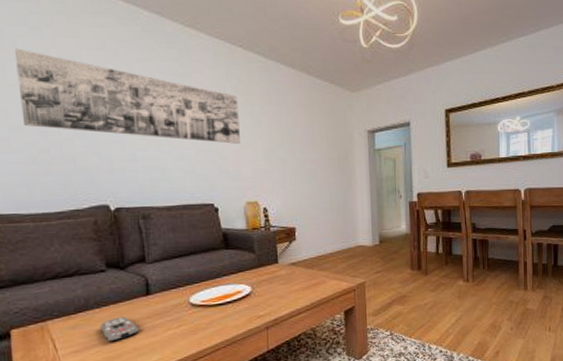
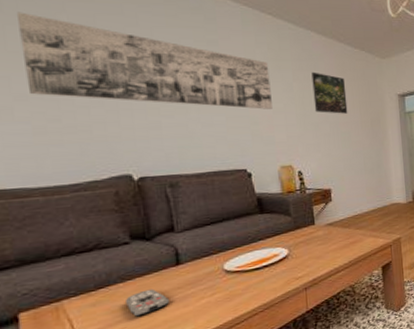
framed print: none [280,106,315,150] -> present [311,72,348,114]

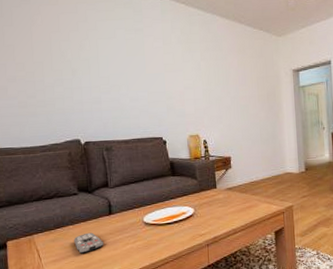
wall art: present [17,12,272,109] -> none [11,16,184,86]
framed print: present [311,72,348,114] -> none [216,51,247,89]

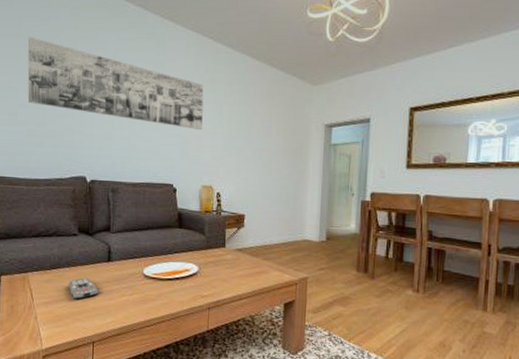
wall art: none [11,16,184,86] -> present [28,36,204,130]

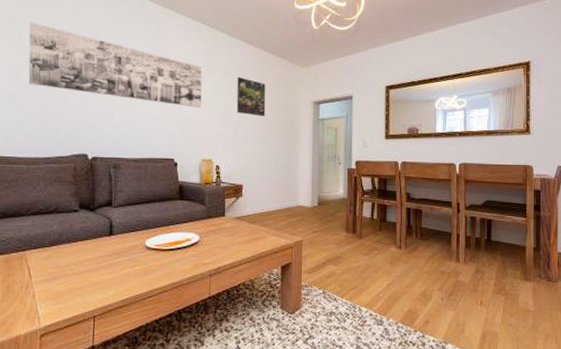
remote control: present [69,277,99,299] -> none [69,253,100,275]
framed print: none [240,95,273,140] -> present [236,76,266,116]

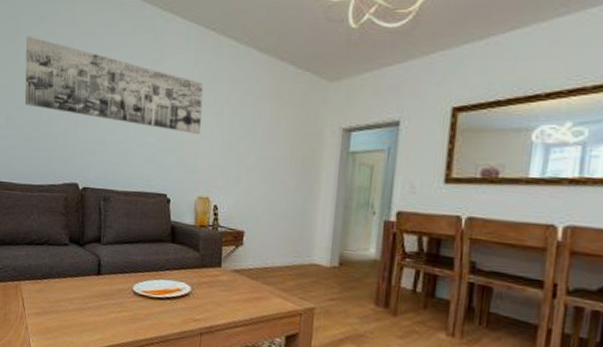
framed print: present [236,76,266,116] -> none [241,95,280,147]

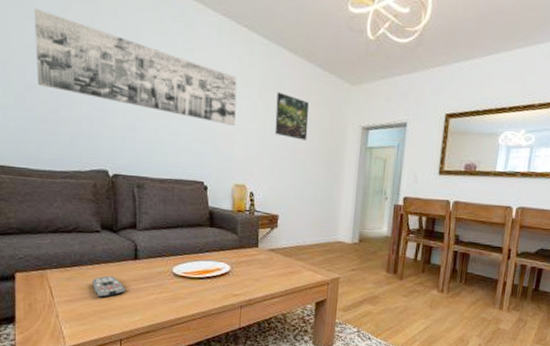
remote control: none [59,290,88,313] -> present [92,275,125,298]
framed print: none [241,95,280,147] -> present [274,91,309,140]

